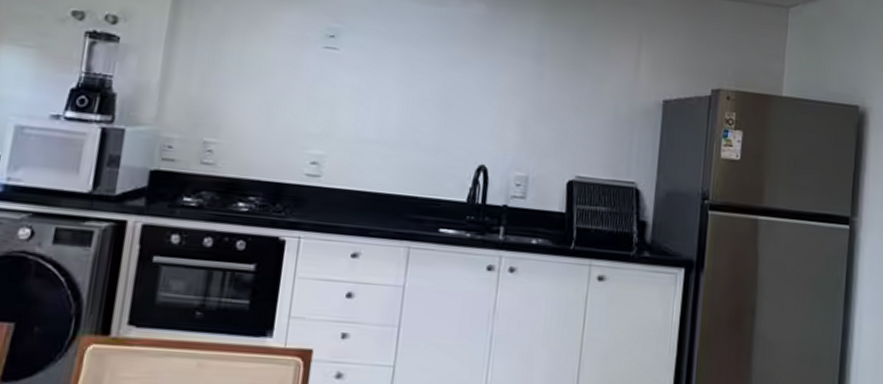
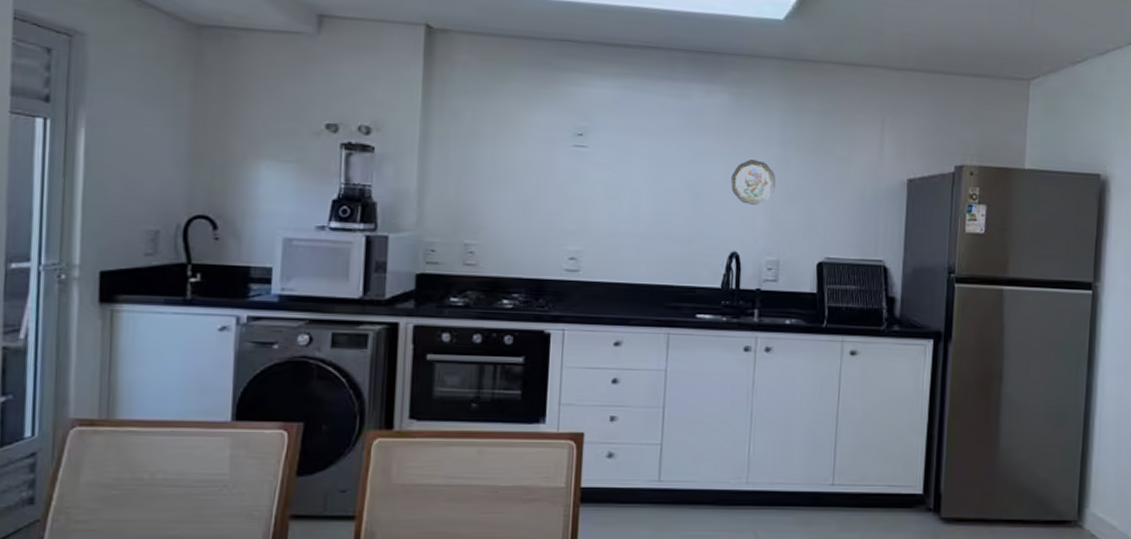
decorative plate: none [482,70,529,118] -> present [731,158,776,205]

